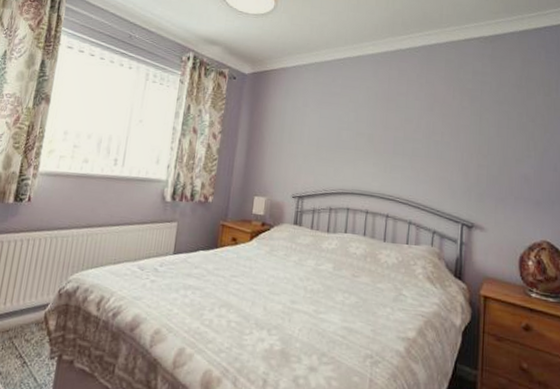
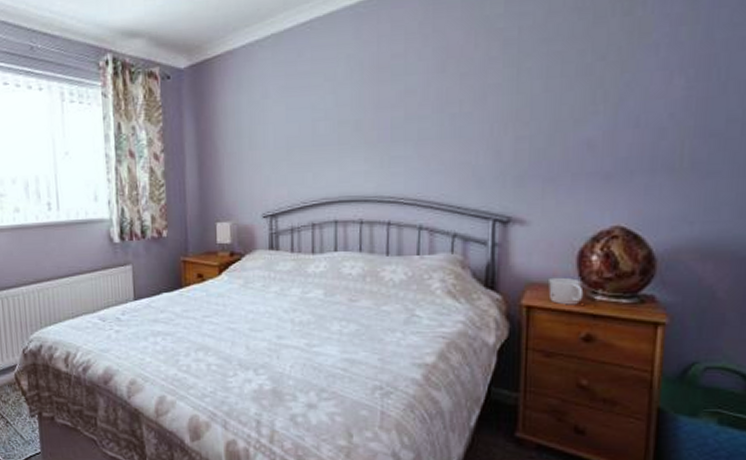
mug: none [499,275,524,299] -> present [548,277,584,305]

